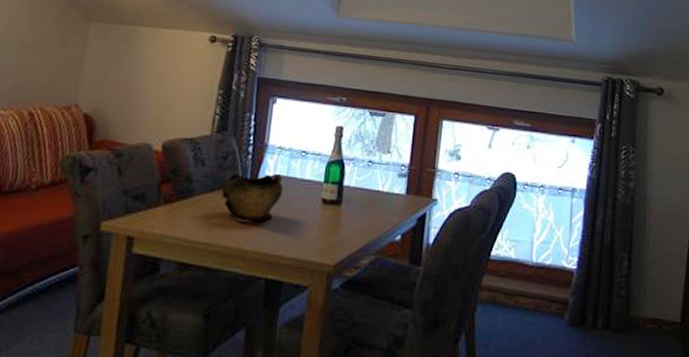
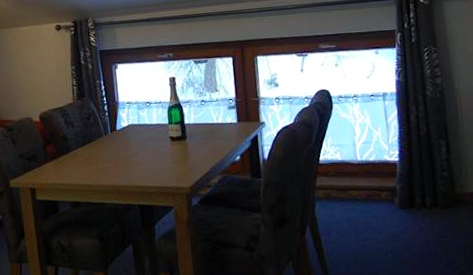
decorative bowl: present [221,172,283,222] -> none [90,124,138,164]

